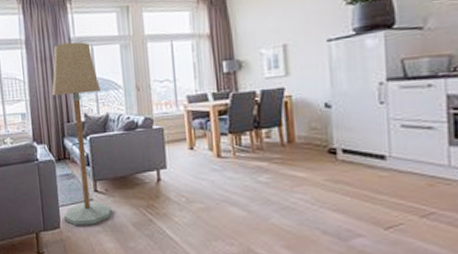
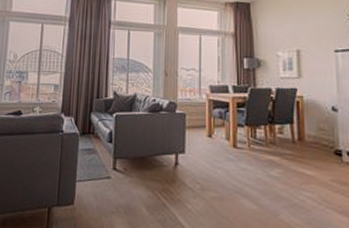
floor lamp: present [51,41,112,226] -> none [79,25,132,204]

